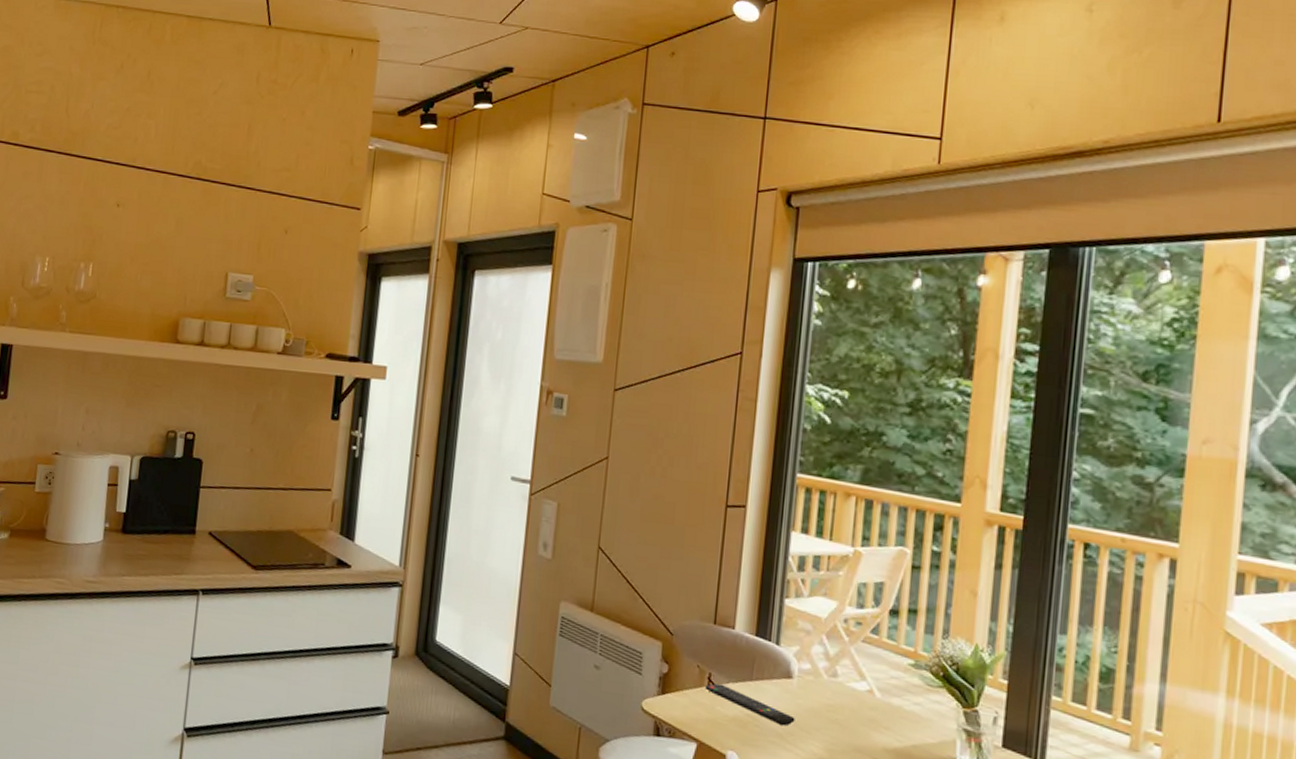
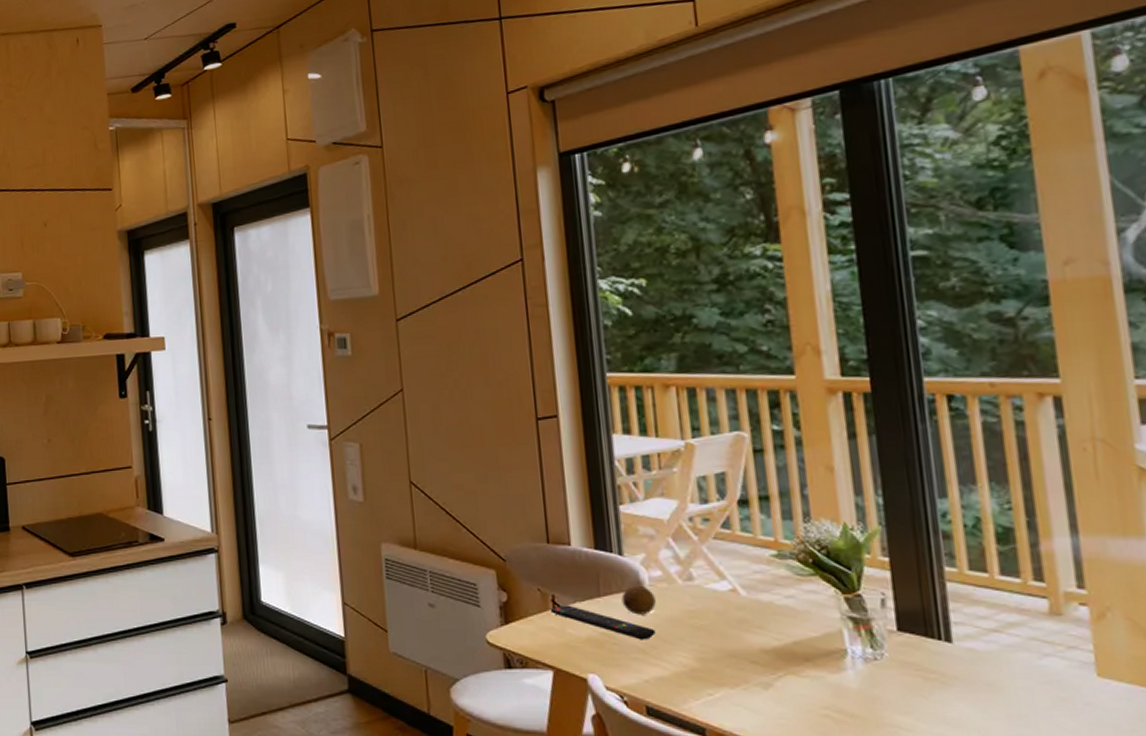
fruit: none [770,675,801,703] -> present [621,587,656,615]

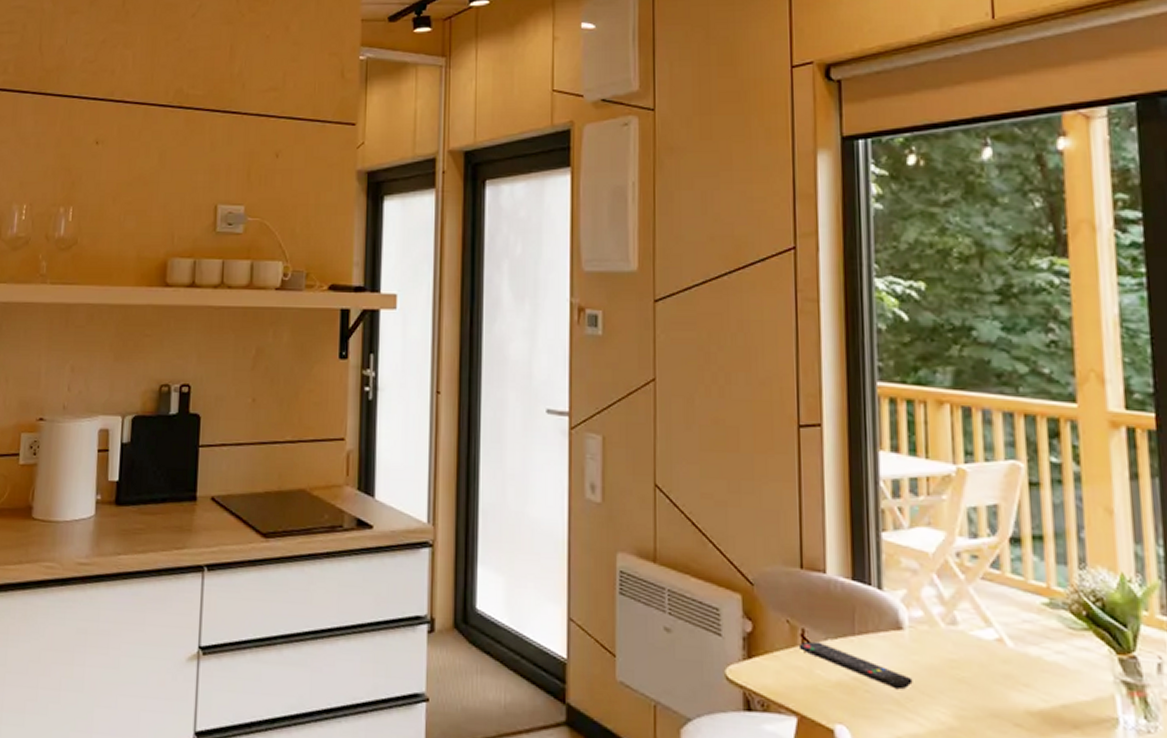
fruit: present [621,587,656,615] -> none [877,626,915,661]

